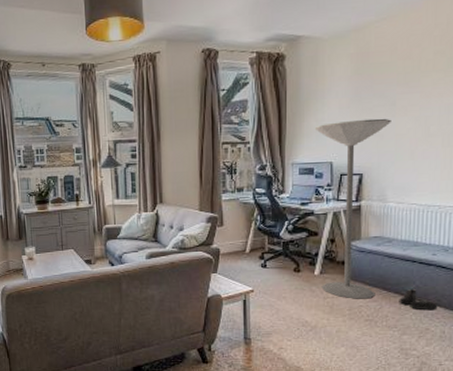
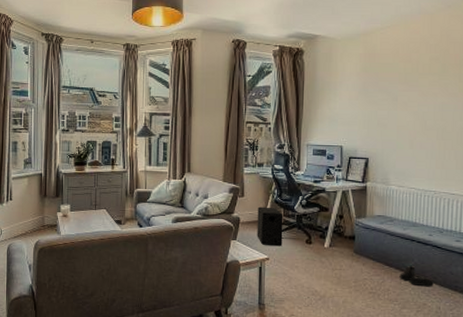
speaker: none [239,235,268,277] -> present [257,206,283,247]
floor lamp: present [316,118,391,299] -> none [328,110,394,273]

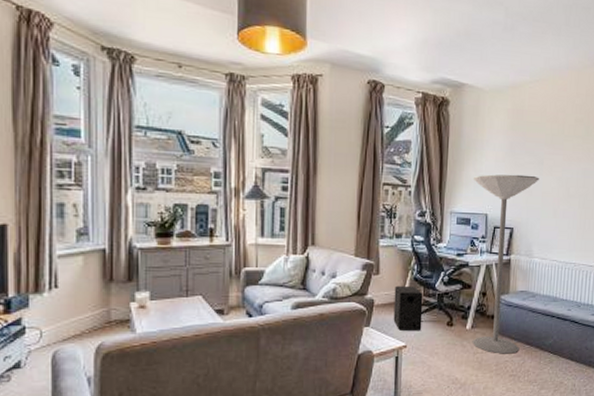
floor lamp: none [328,110,394,273] -> present [472,174,539,354]
boots: present [399,265,434,287] -> none [539,342,571,364]

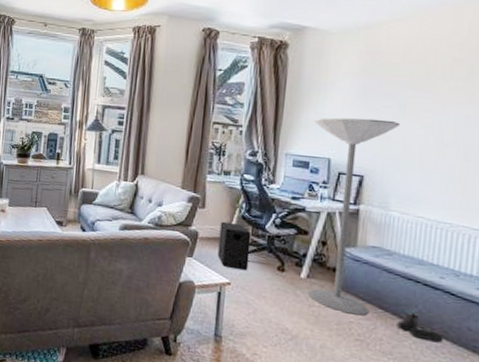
boots: none [539,342,571,364] -> present [396,312,444,343]

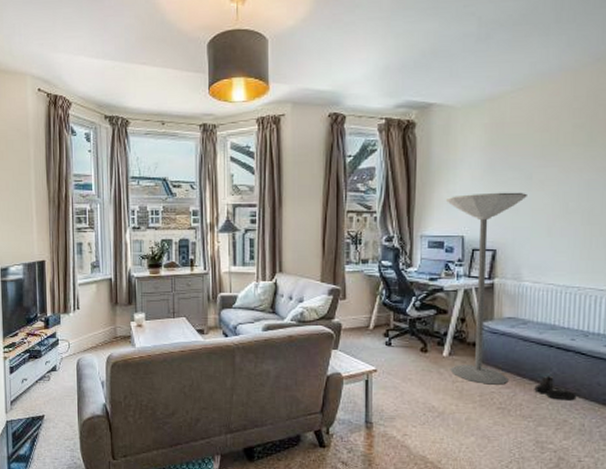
speaker: present [217,221,251,271] -> none [362,310,393,356]

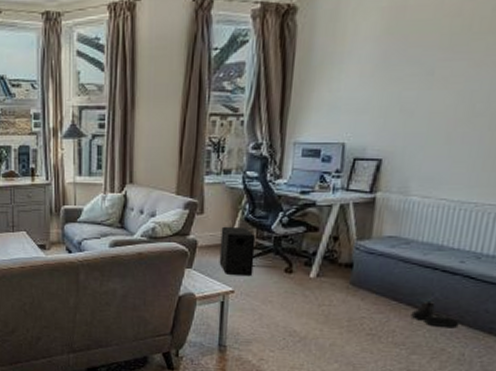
speaker: none [362,310,393,356] -> present [219,226,256,277]
floor lamp: present [447,192,527,385] -> none [316,91,426,310]

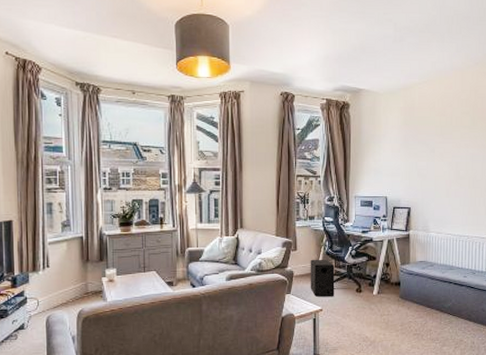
boots: present [411,300,460,329] -> none [439,305,469,325]

